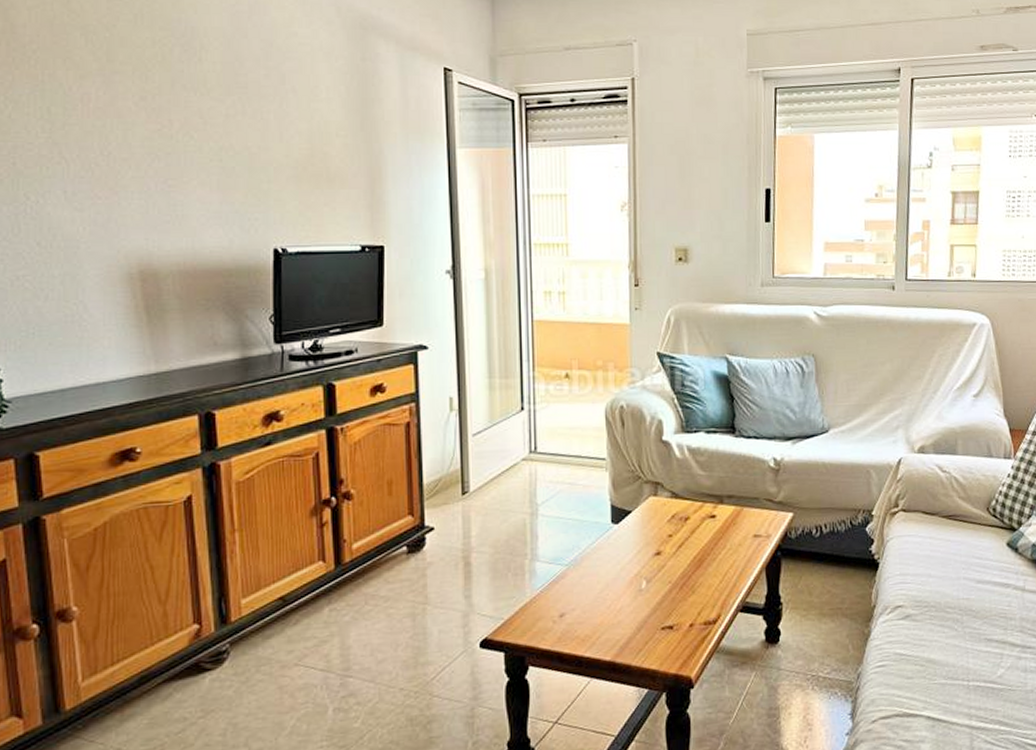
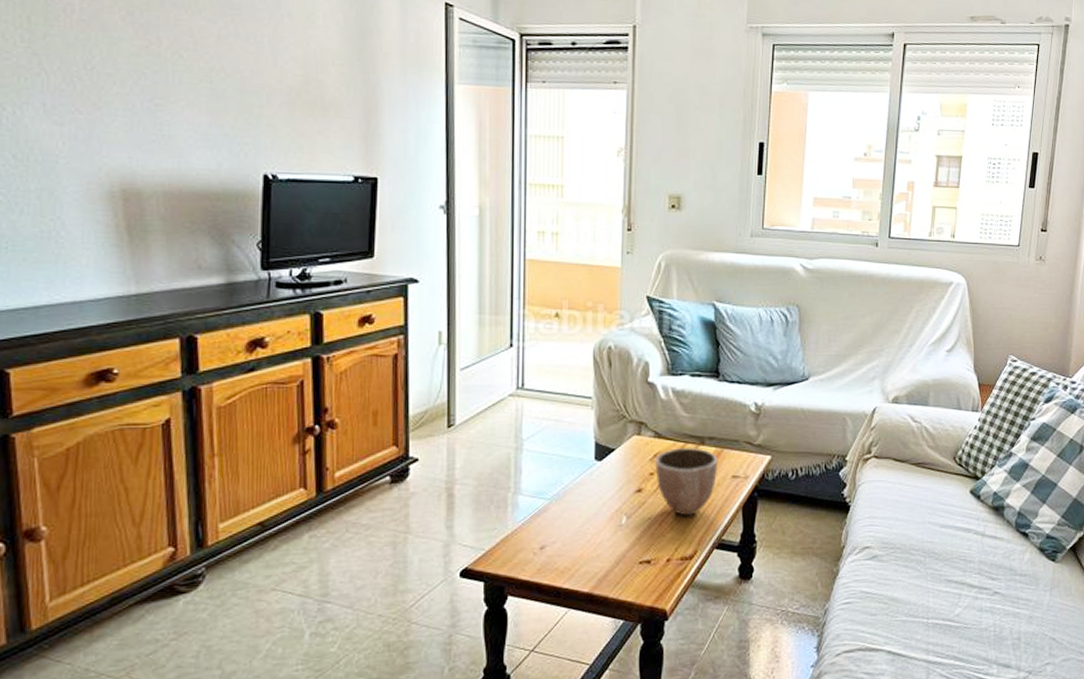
decorative bowl: none [673,507,739,579] -> present [655,447,718,516]

